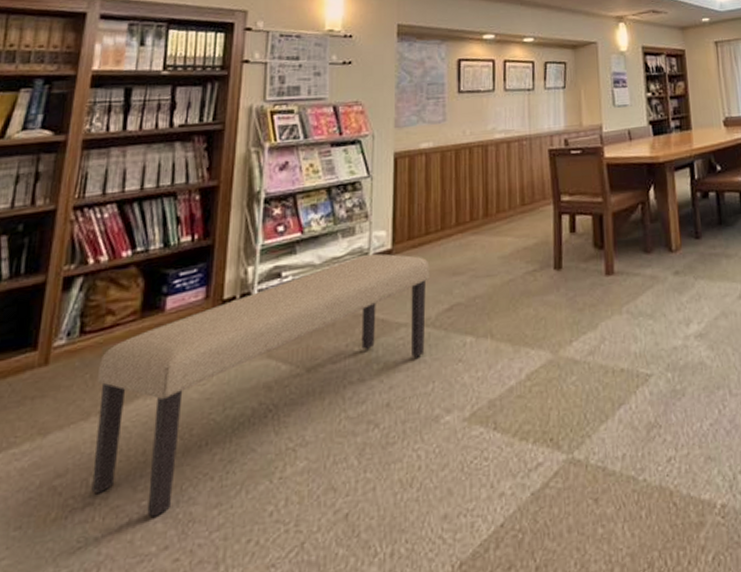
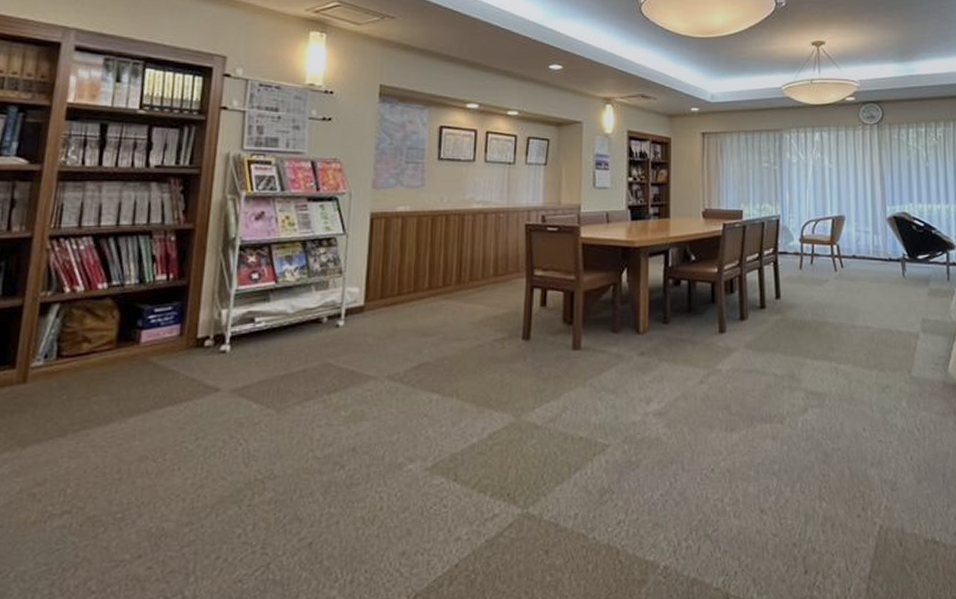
bench: present [91,253,430,517] -> none [69,308,400,529]

